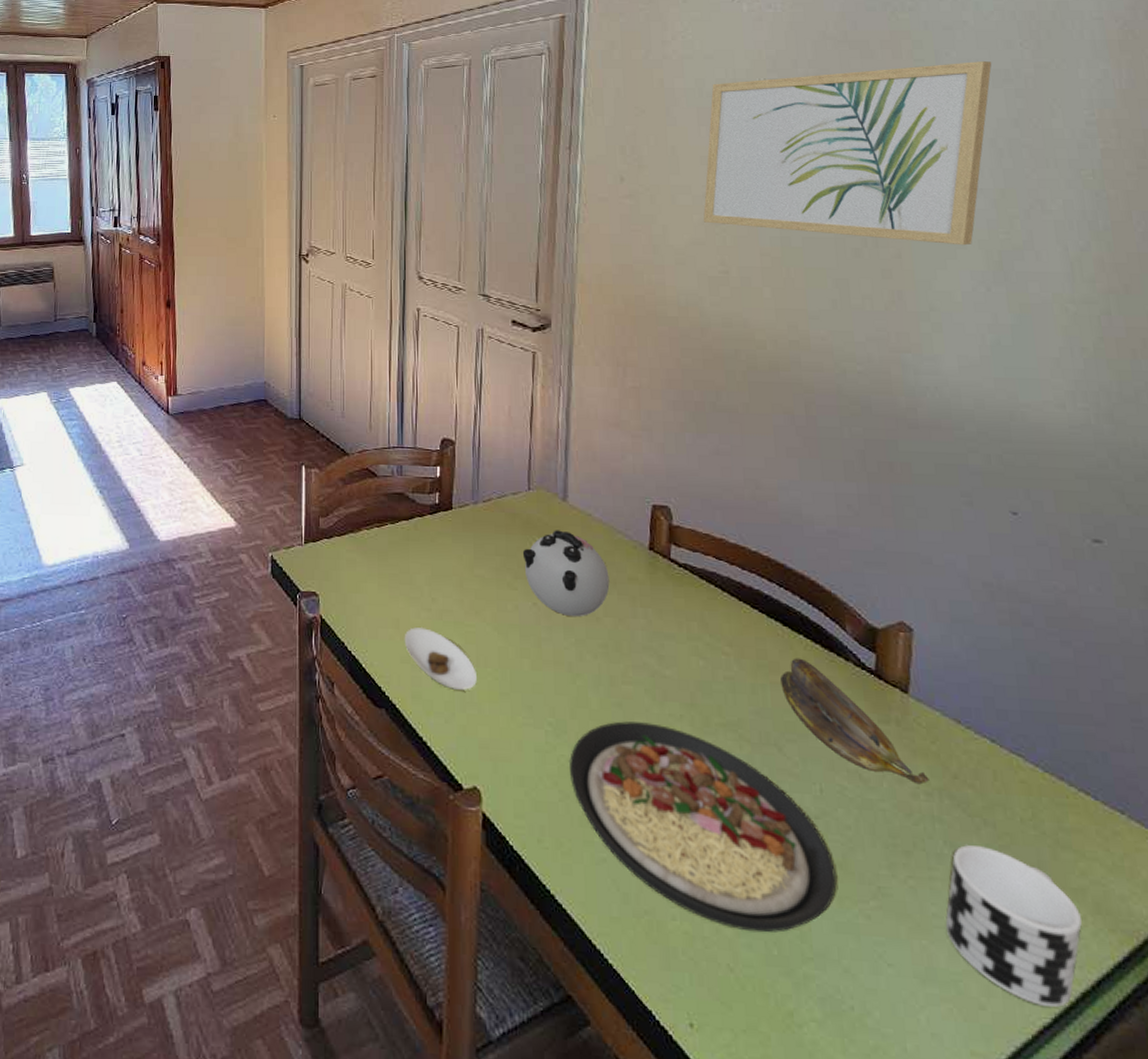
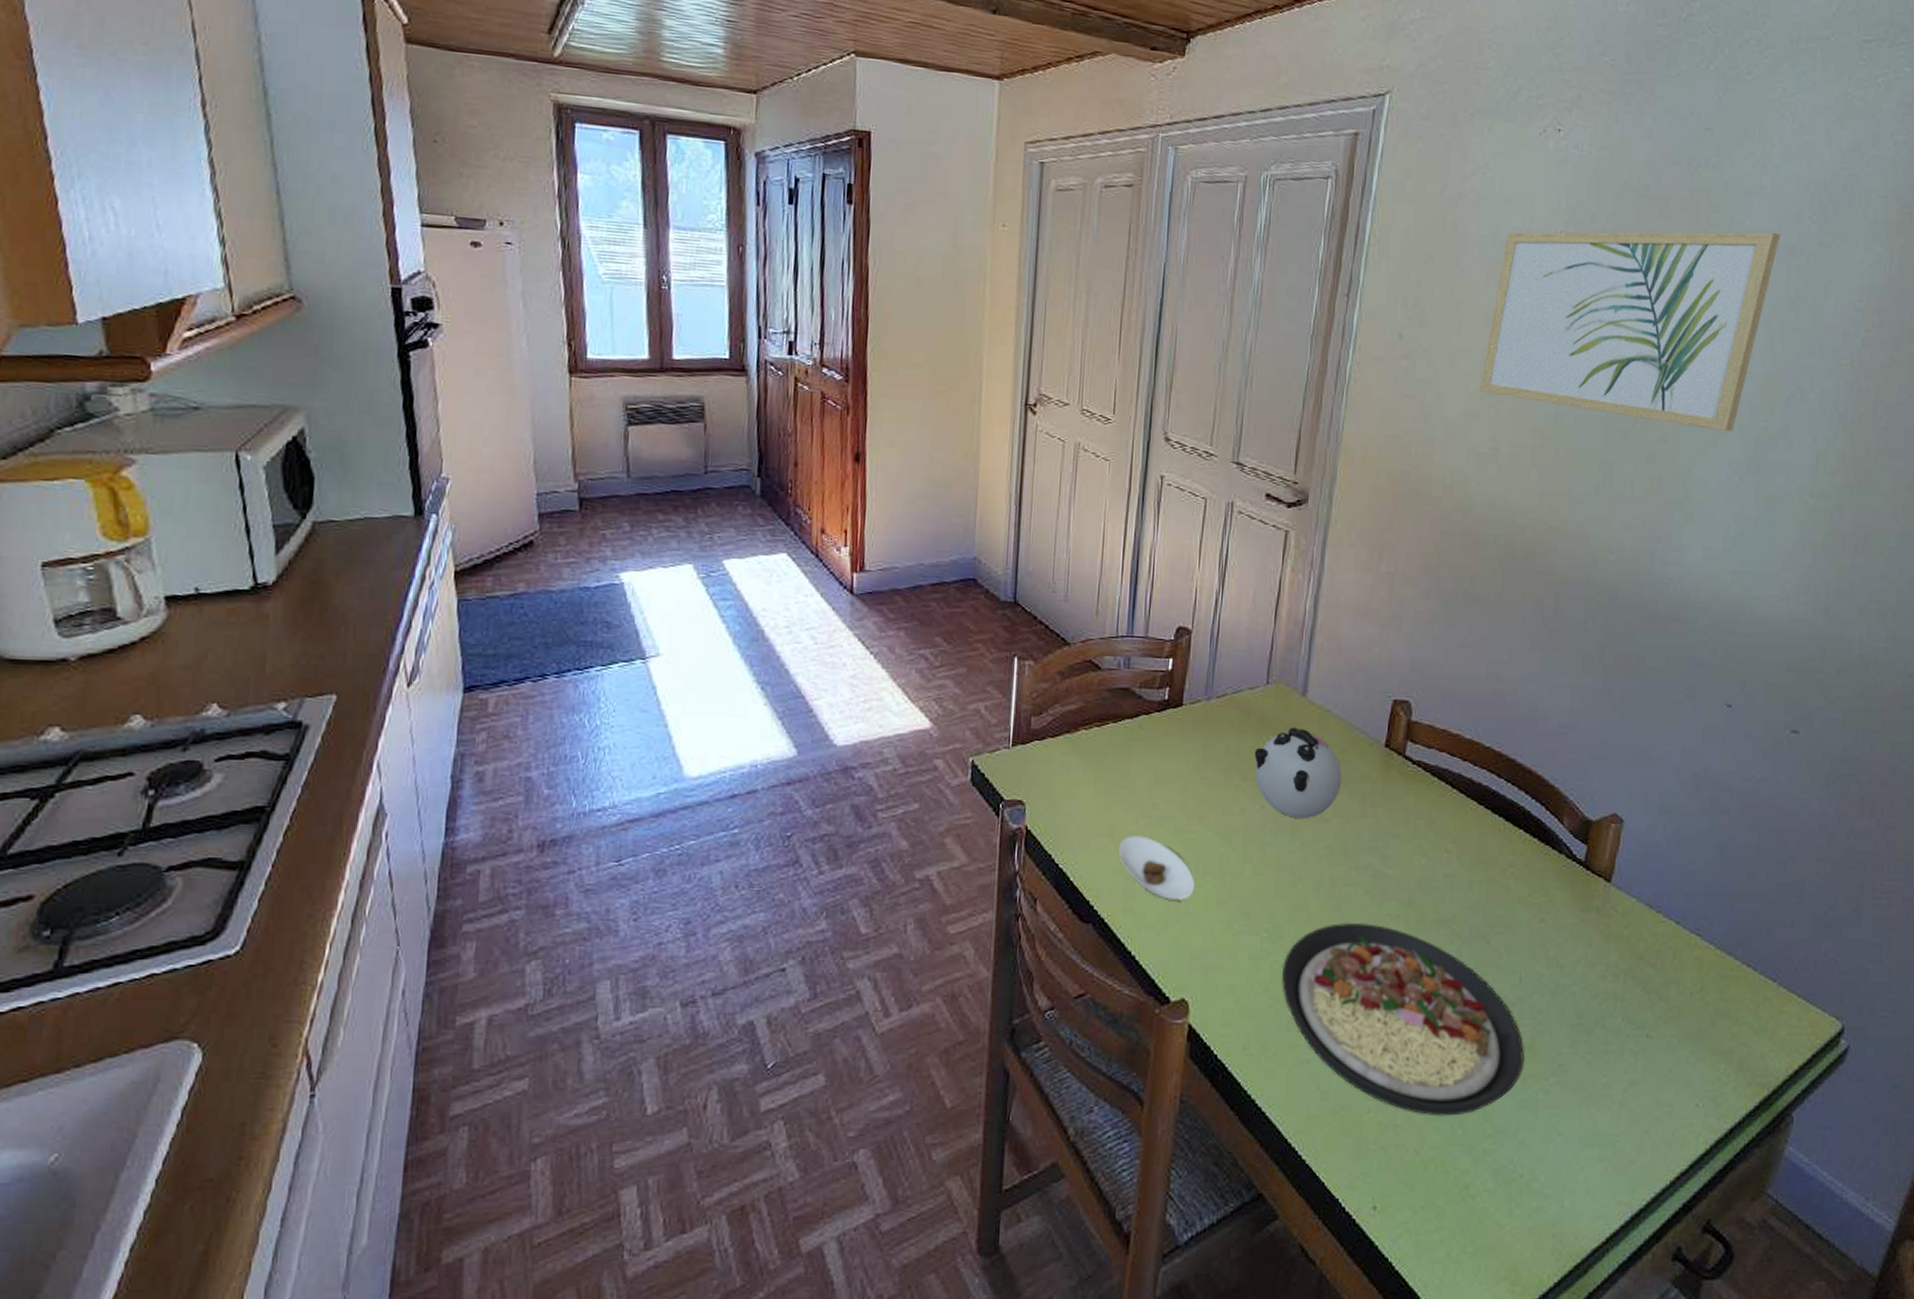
banana: present [781,658,929,785] -> none [1496,852,1618,967]
cup: present [945,845,1082,1008] -> none [1612,1020,1726,1156]

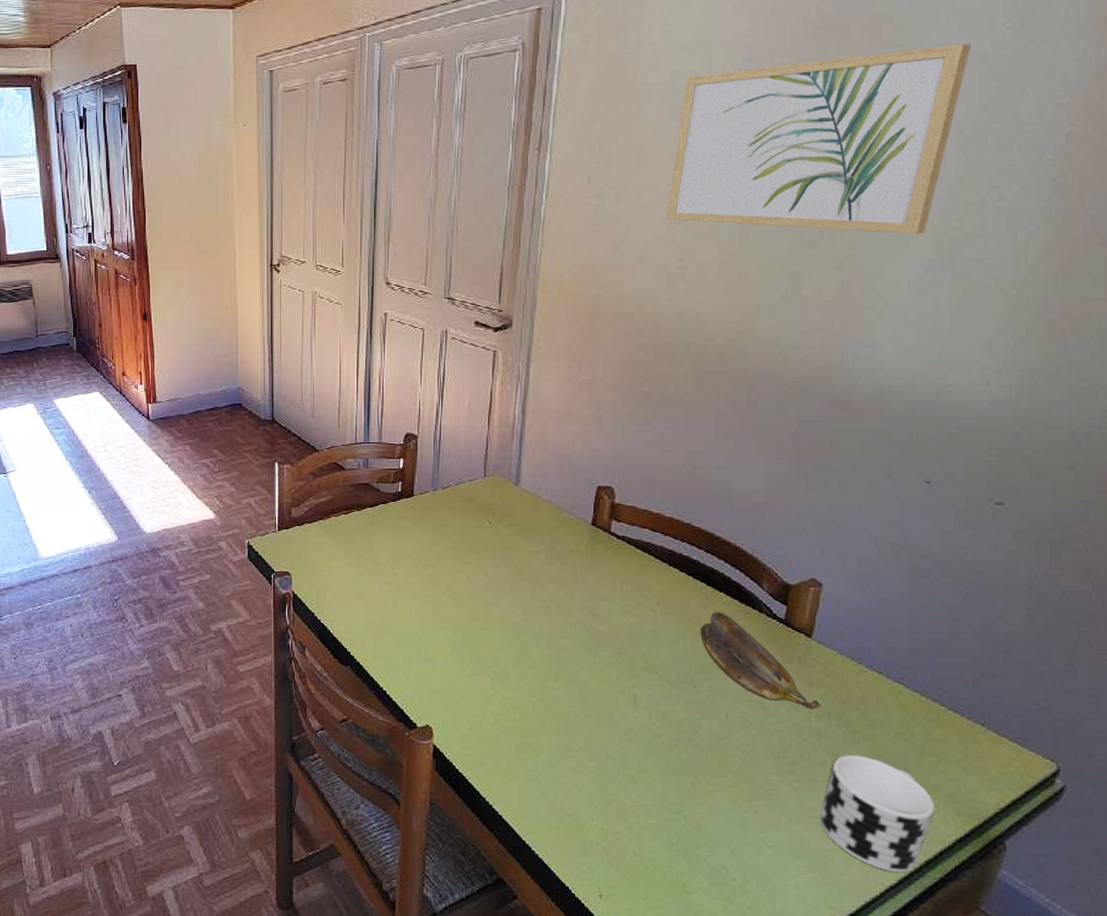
saucer: present [1118,834,1194,900] -> none [367,597,432,648]
teapot: present [1254,727,1342,818] -> none [476,511,554,584]
plate: present [1282,923,1524,1116] -> none [510,669,733,827]
banana: none [1496,852,1618,967] -> present [700,612,821,710]
cup: none [1612,1020,1726,1156] -> present [819,755,934,873]

